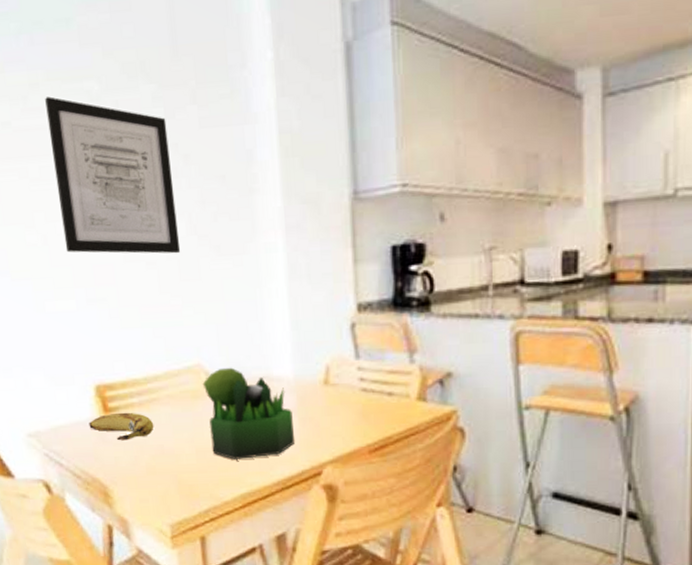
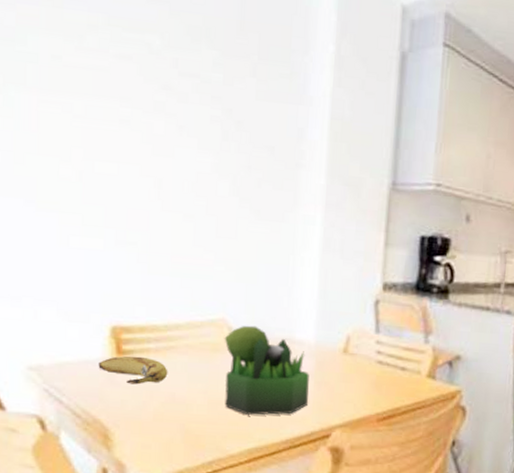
wall art: present [45,96,181,254] -> none [101,40,224,212]

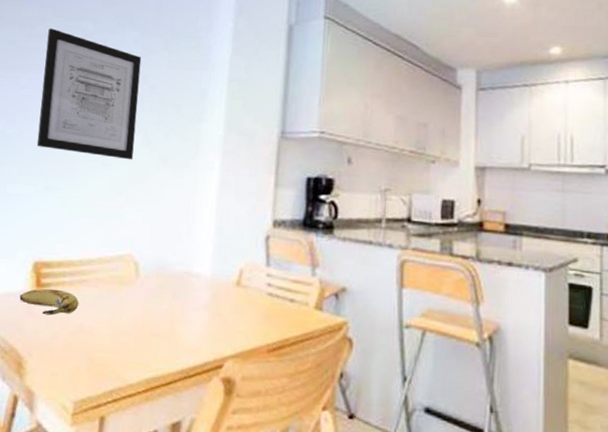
wall art: none [101,40,224,212] -> present [36,28,142,160]
plant: present [224,325,309,415] -> none [127,260,205,345]

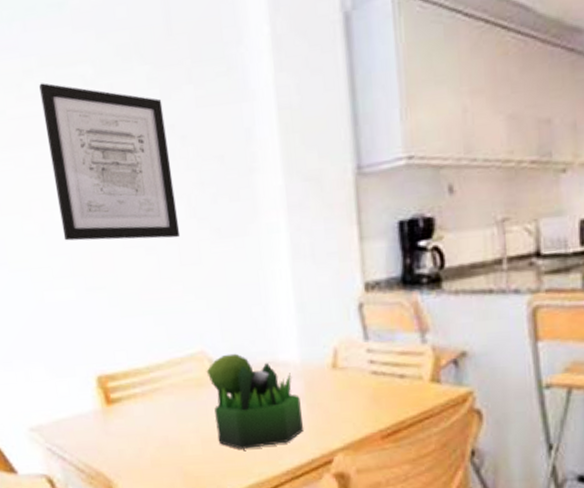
fruit: present [19,288,79,316] -> none [91,403,158,433]
plant: none [127,260,205,345] -> present [206,353,304,449]

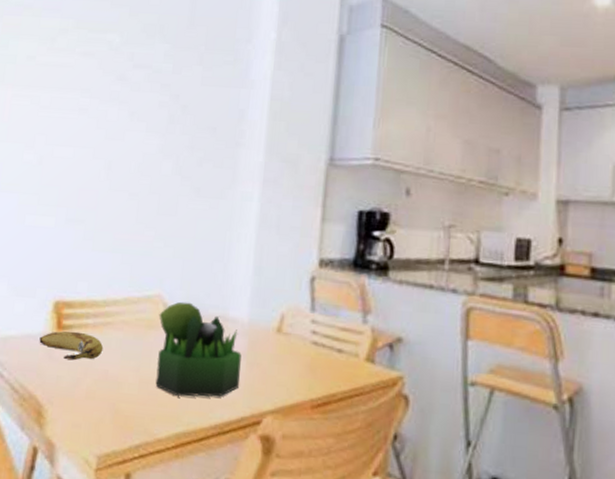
wall art: present [39,82,181,241] -> none [57,41,173,190]
fruit: none [91,403,158,433] -> present [39,331,104,361]

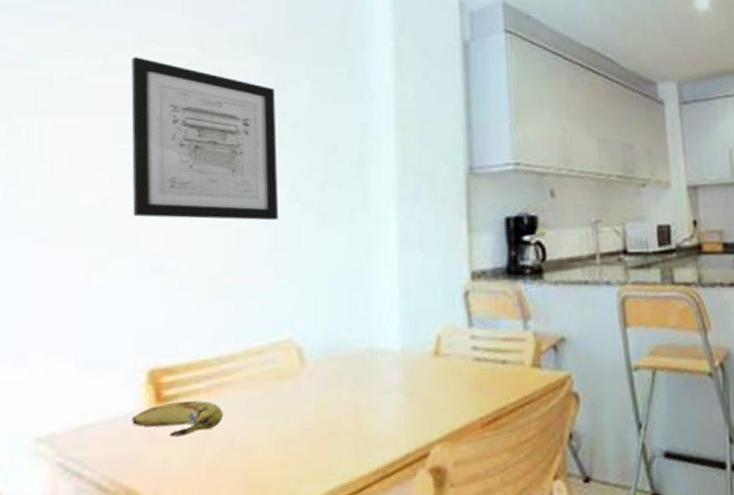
wall art: none [57,41,173,190] -> present [131,57,279,221]
plant: present [155,301,242,397] -> none [292,341,400,448]

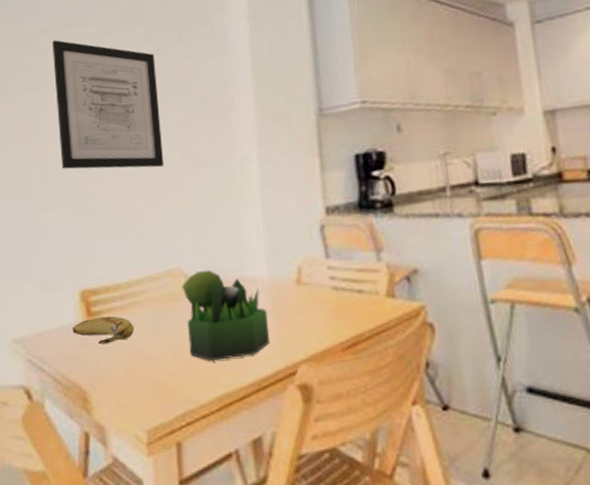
plant: none [292,341,400,448] -> present [181,270,270,361]

